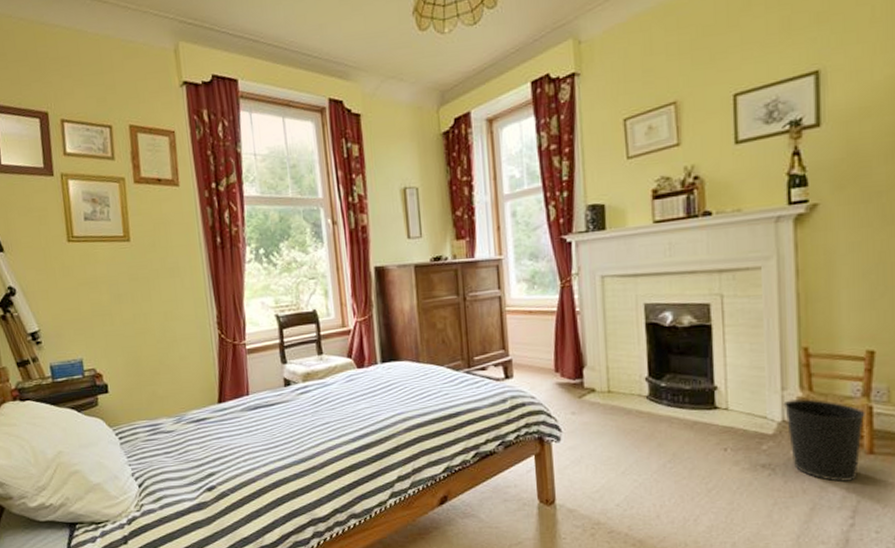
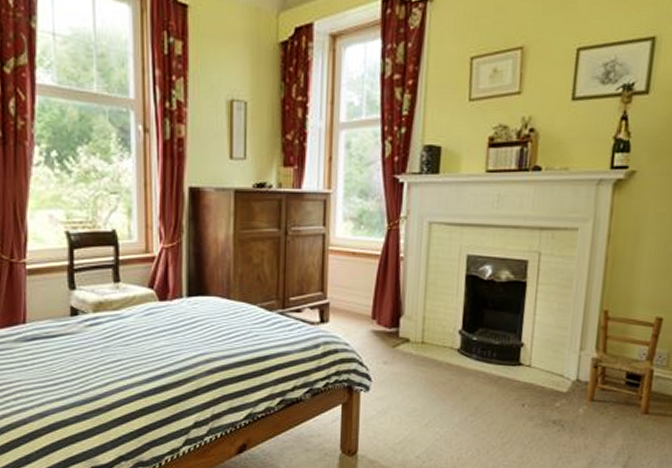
wastebasket: present [783,398,865,483] -> none [579,359,647,440]

